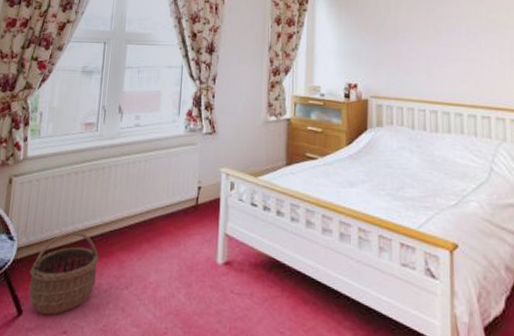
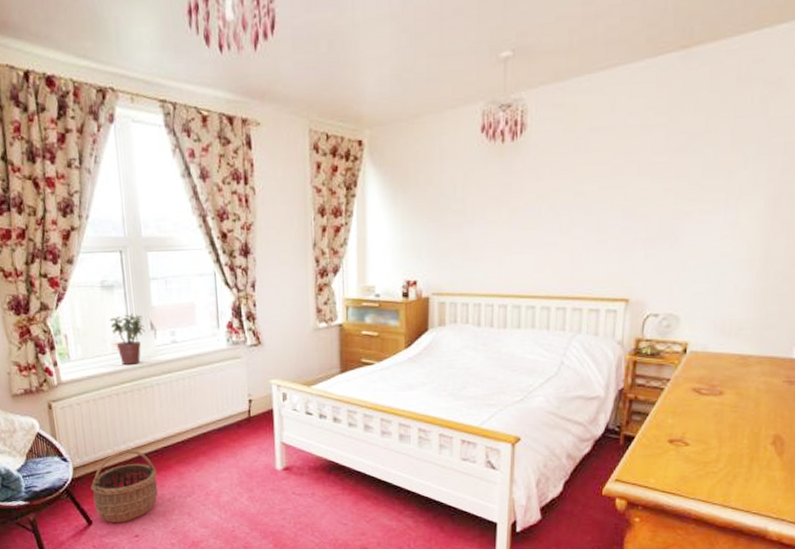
potted plant: none [83,97,114,145] -> present [109,314,146,366]

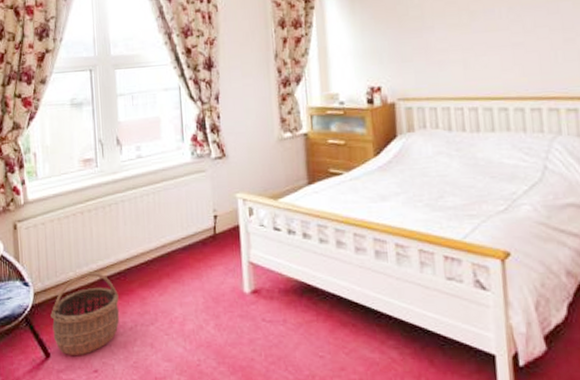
potted plant: present [109,314,146,366] -> none [77,130,112,182]

